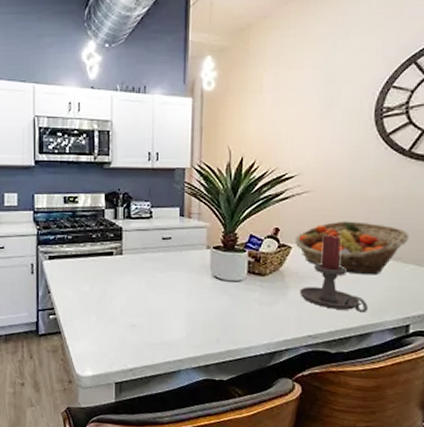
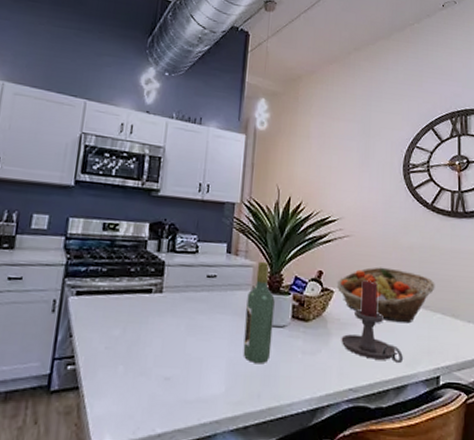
wine bottle: none [201,222,230,313] -> present [243,261,275,363]

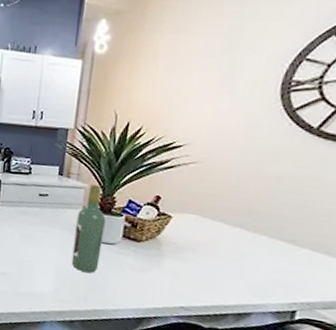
fruit basket: present [336,267,435,324] -> none [175,195,307,255]
candle holder: present [341,280,403,364] -> none [175,208,250,293]

